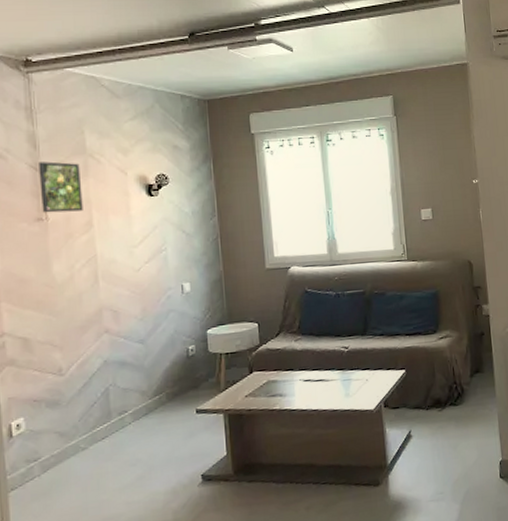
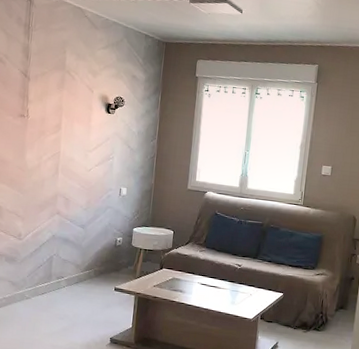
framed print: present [39,161,83,213] -> none [25,70,59,115]

